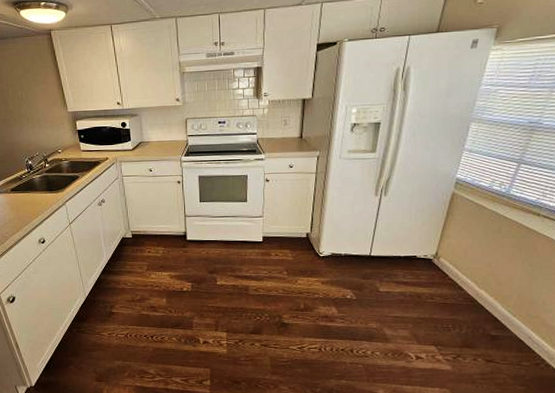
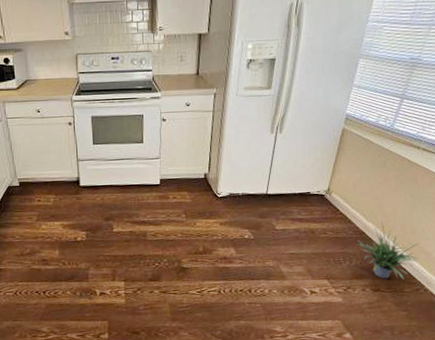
potted plant: none [469,289,540,352] -> present [358,221,420,280]

